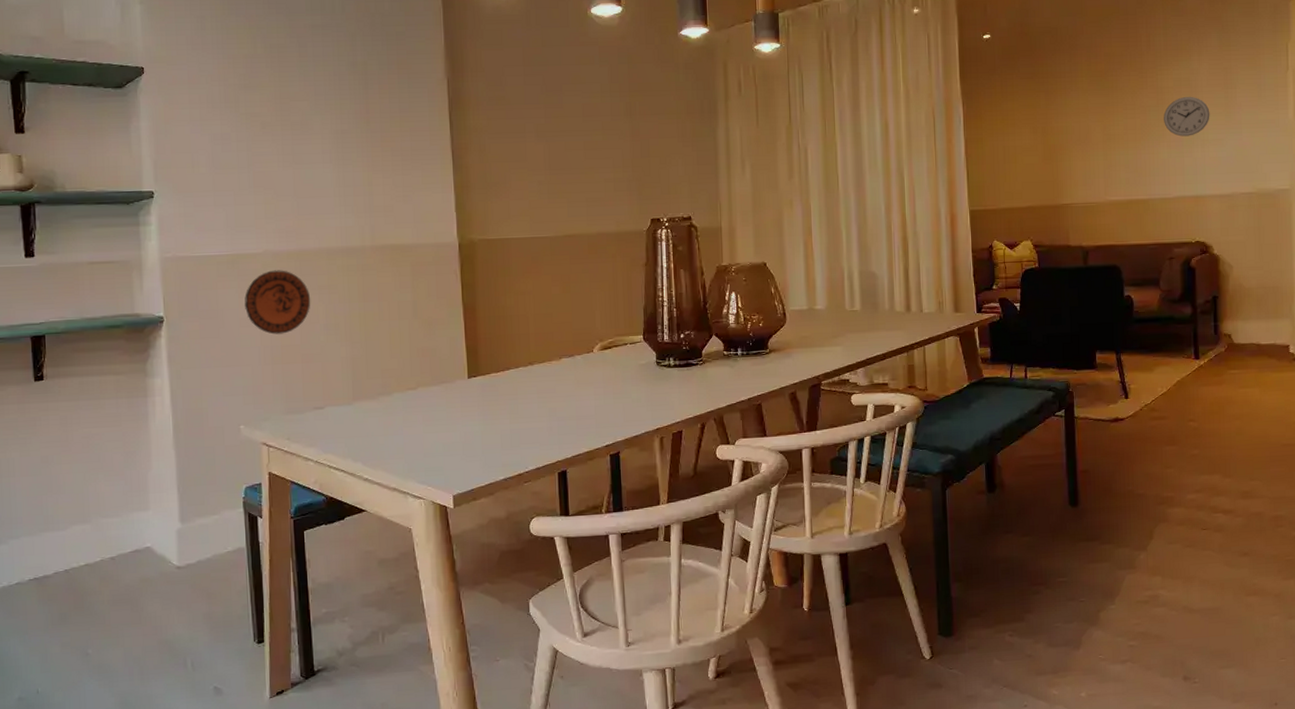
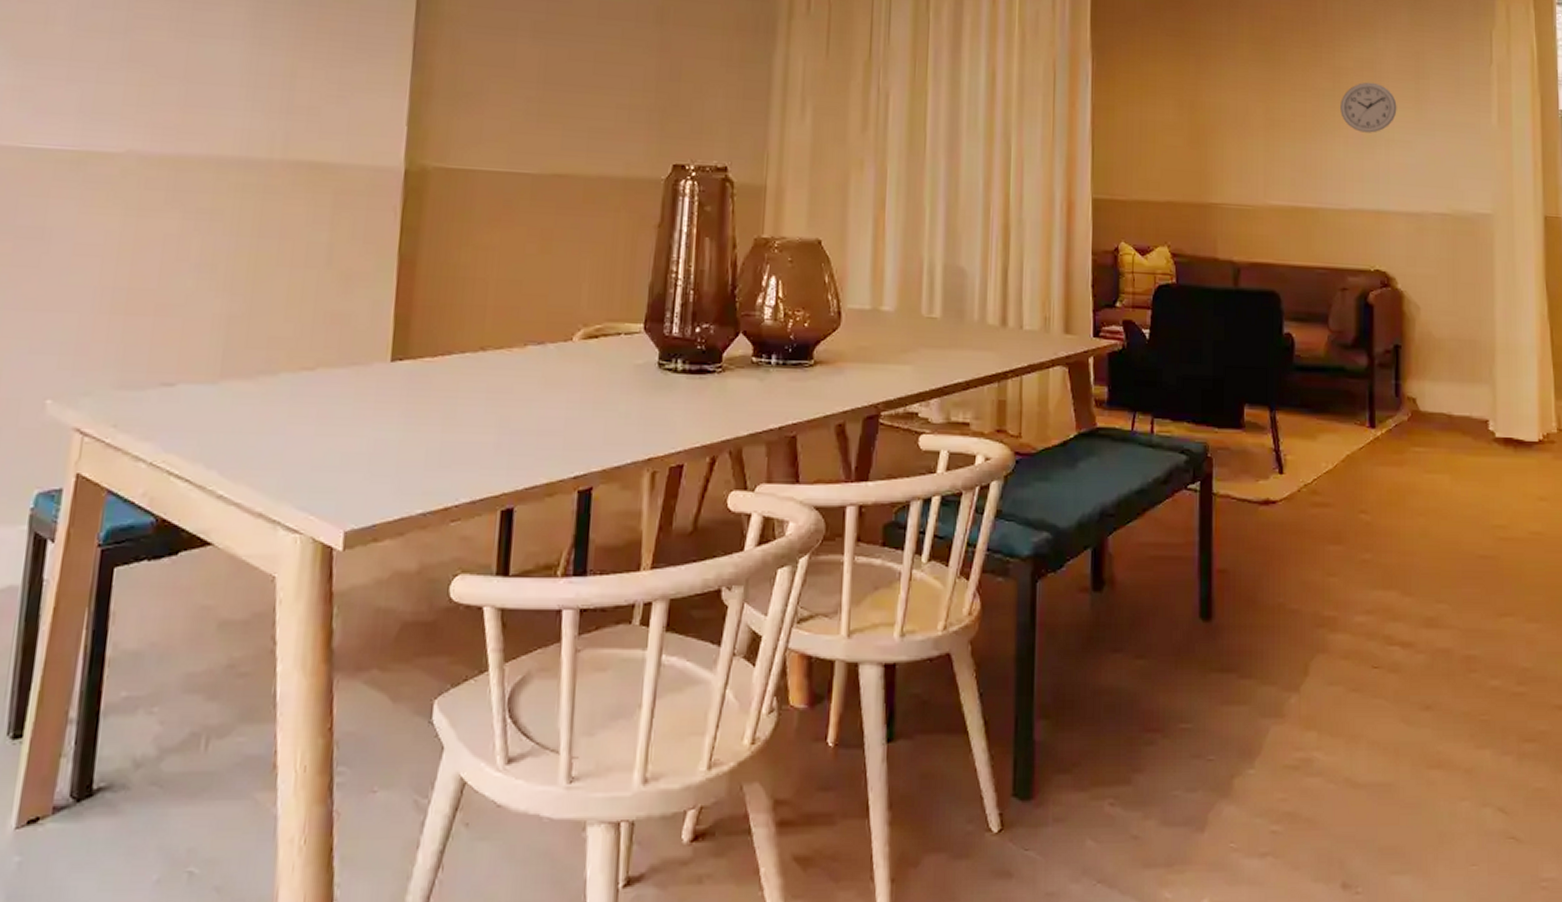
decorative plate: present [244,270,311,335] -> none [84,179,183,272]

